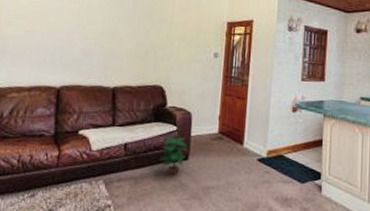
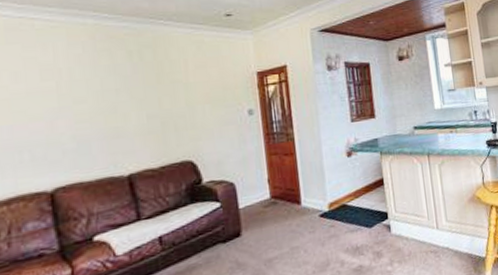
potted plant: present [161,137,188,176] -> none [206,213,239,259]

